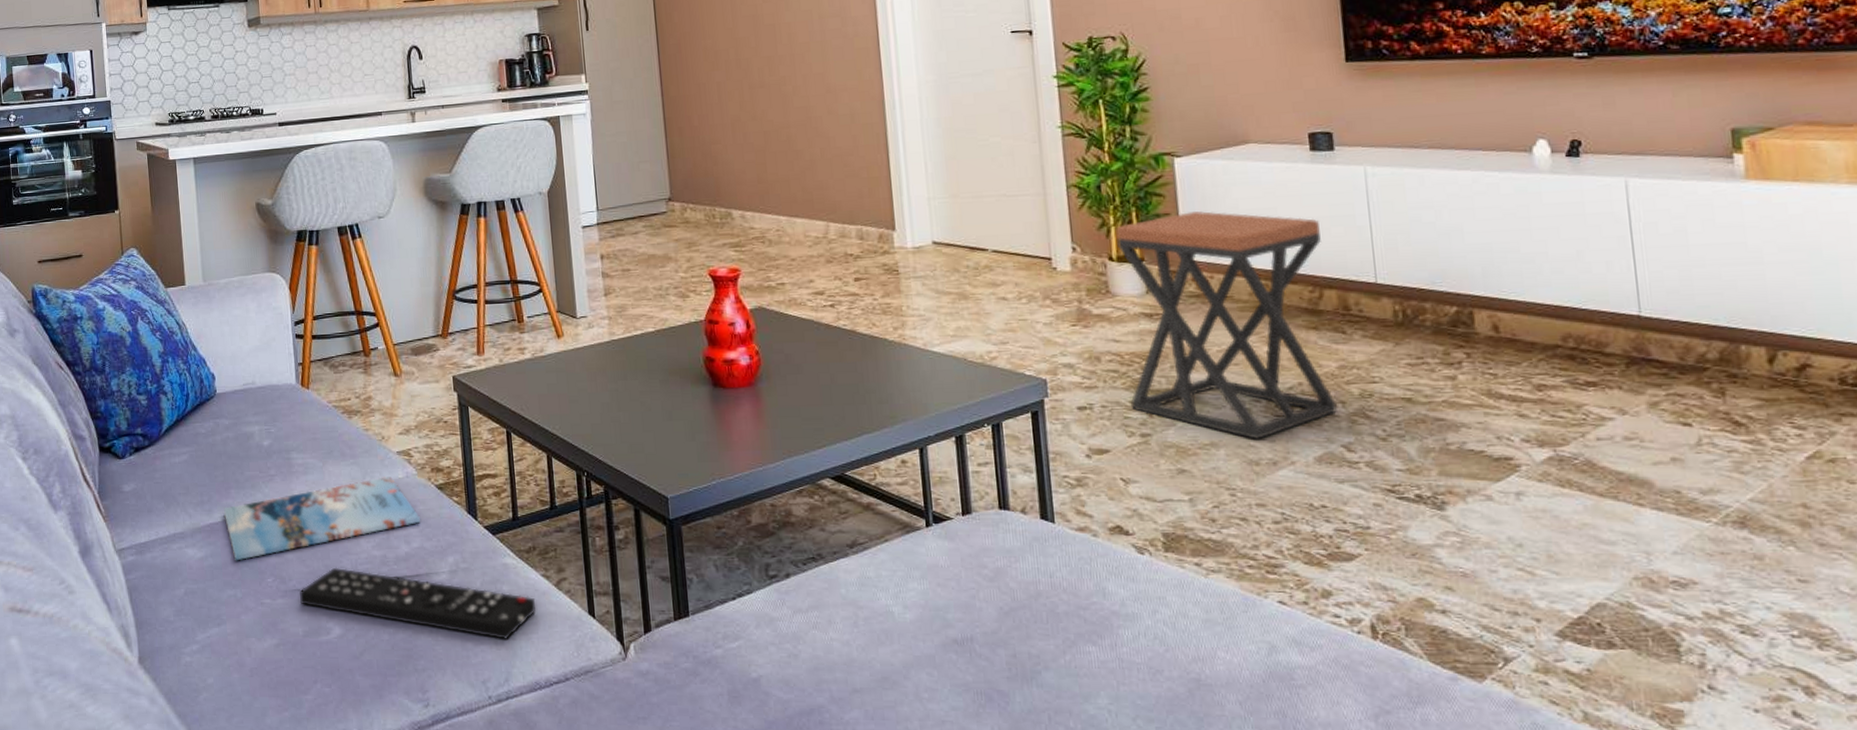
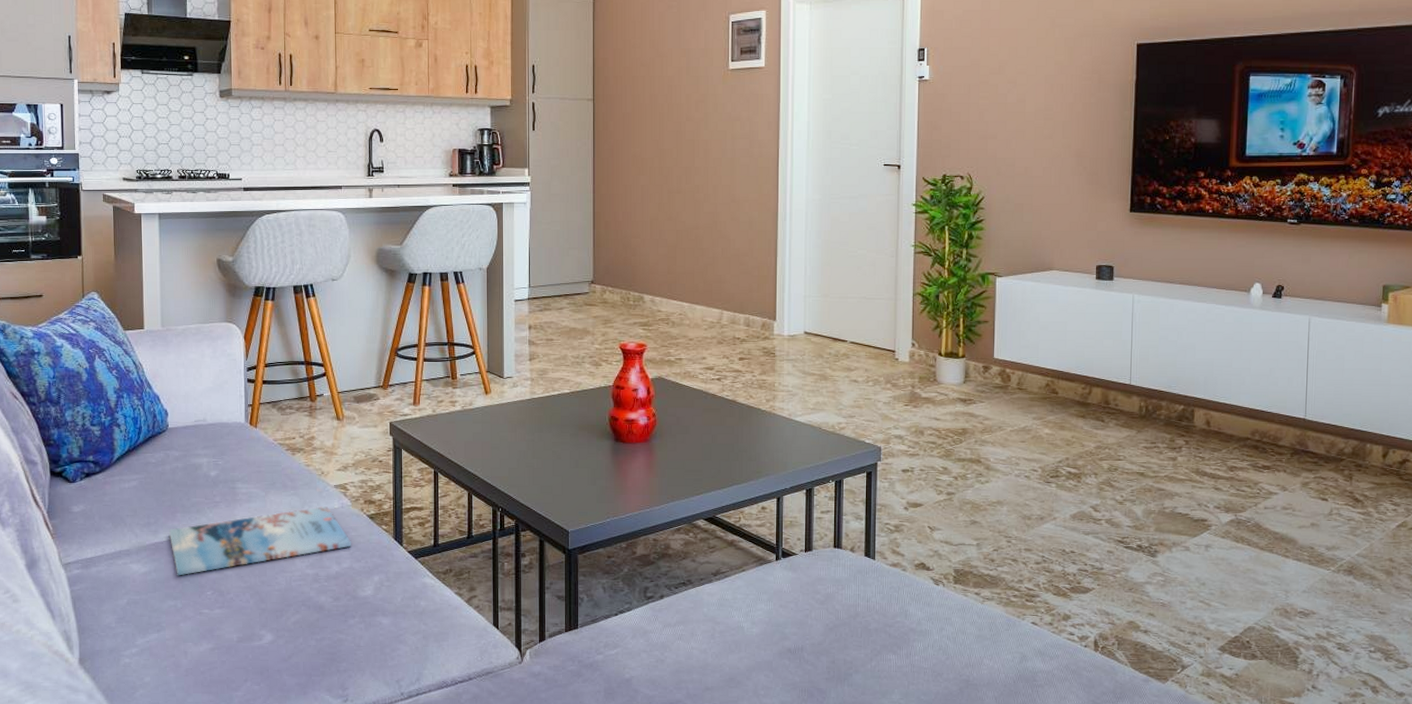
remote control: present [299,567,537,641] -> none [236,583,449,647]
stool: present [1116,211,1337,439] -> none [942,321,1096,500]

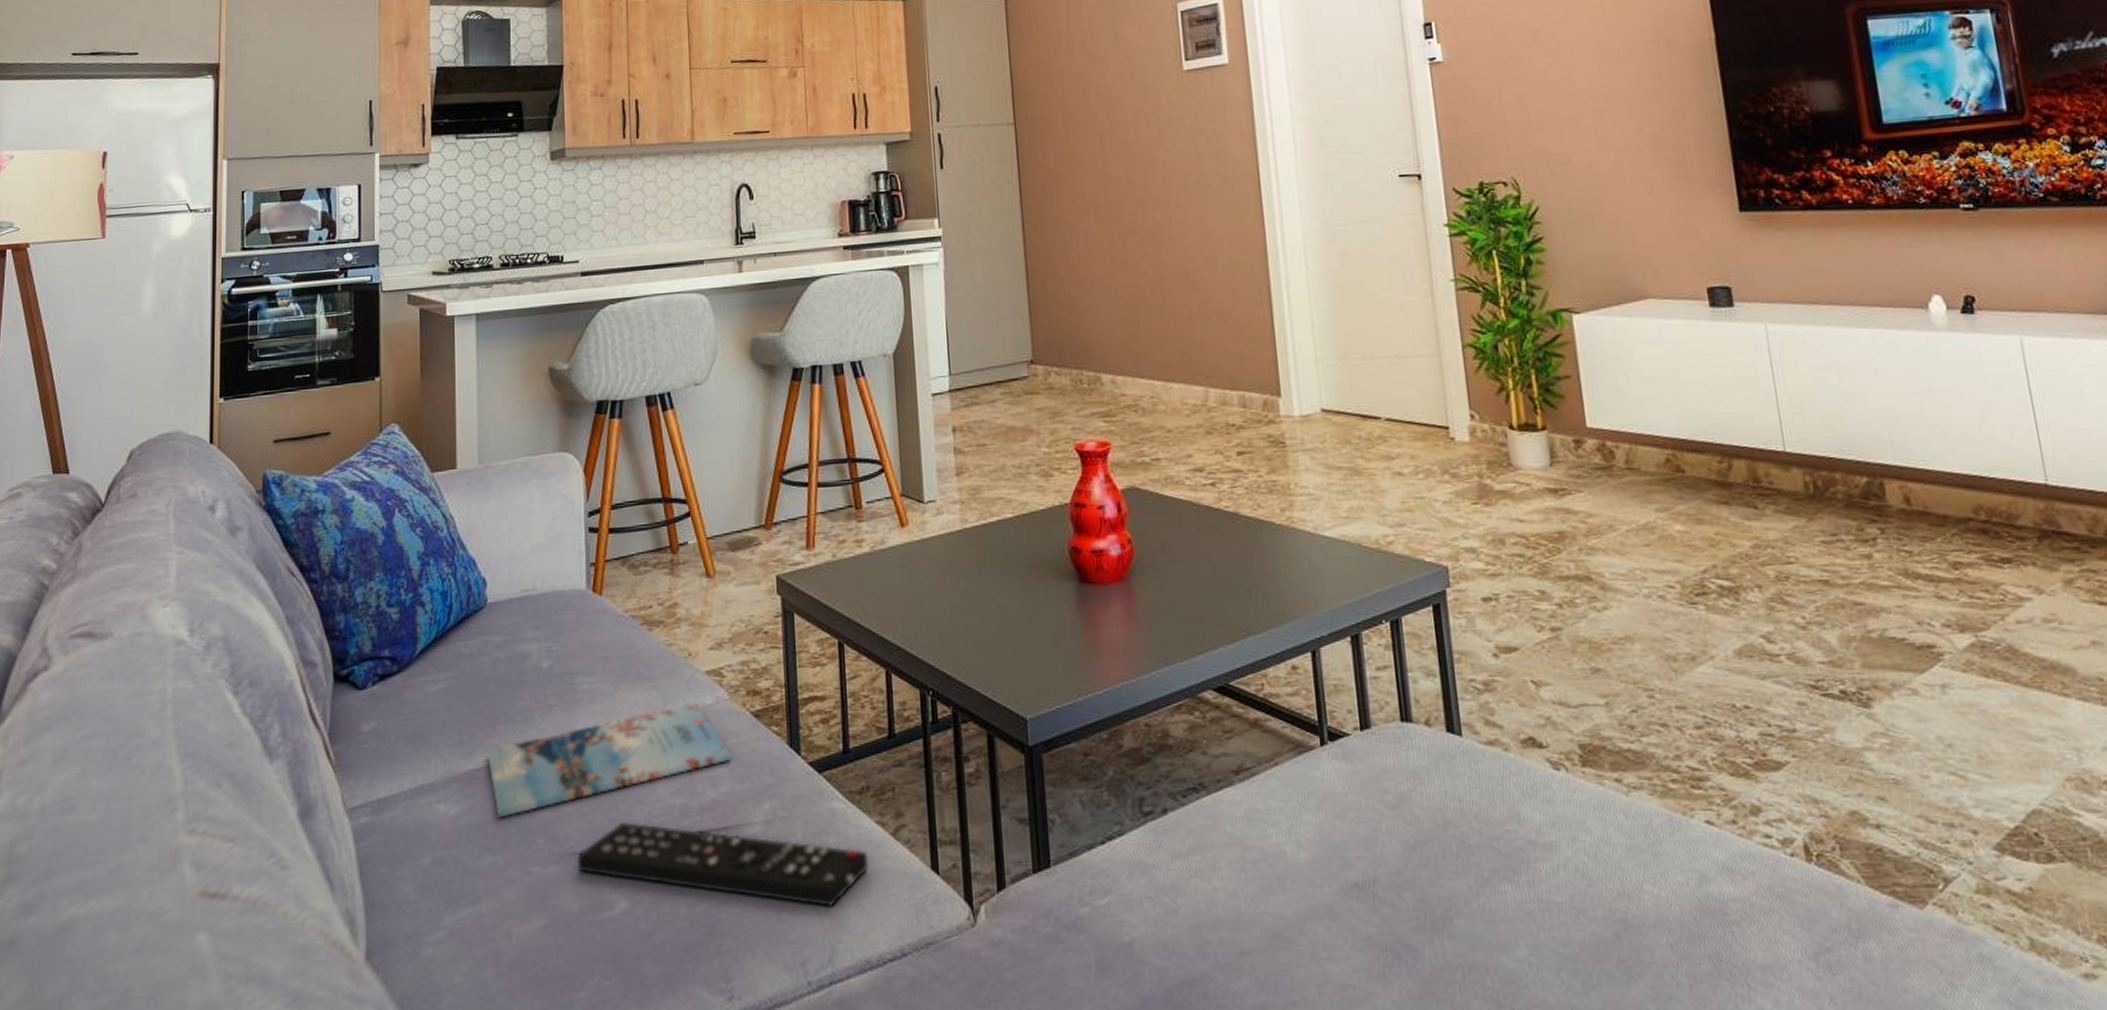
remote control: none [236,583,449,647] -> present [578,821,869,908]

